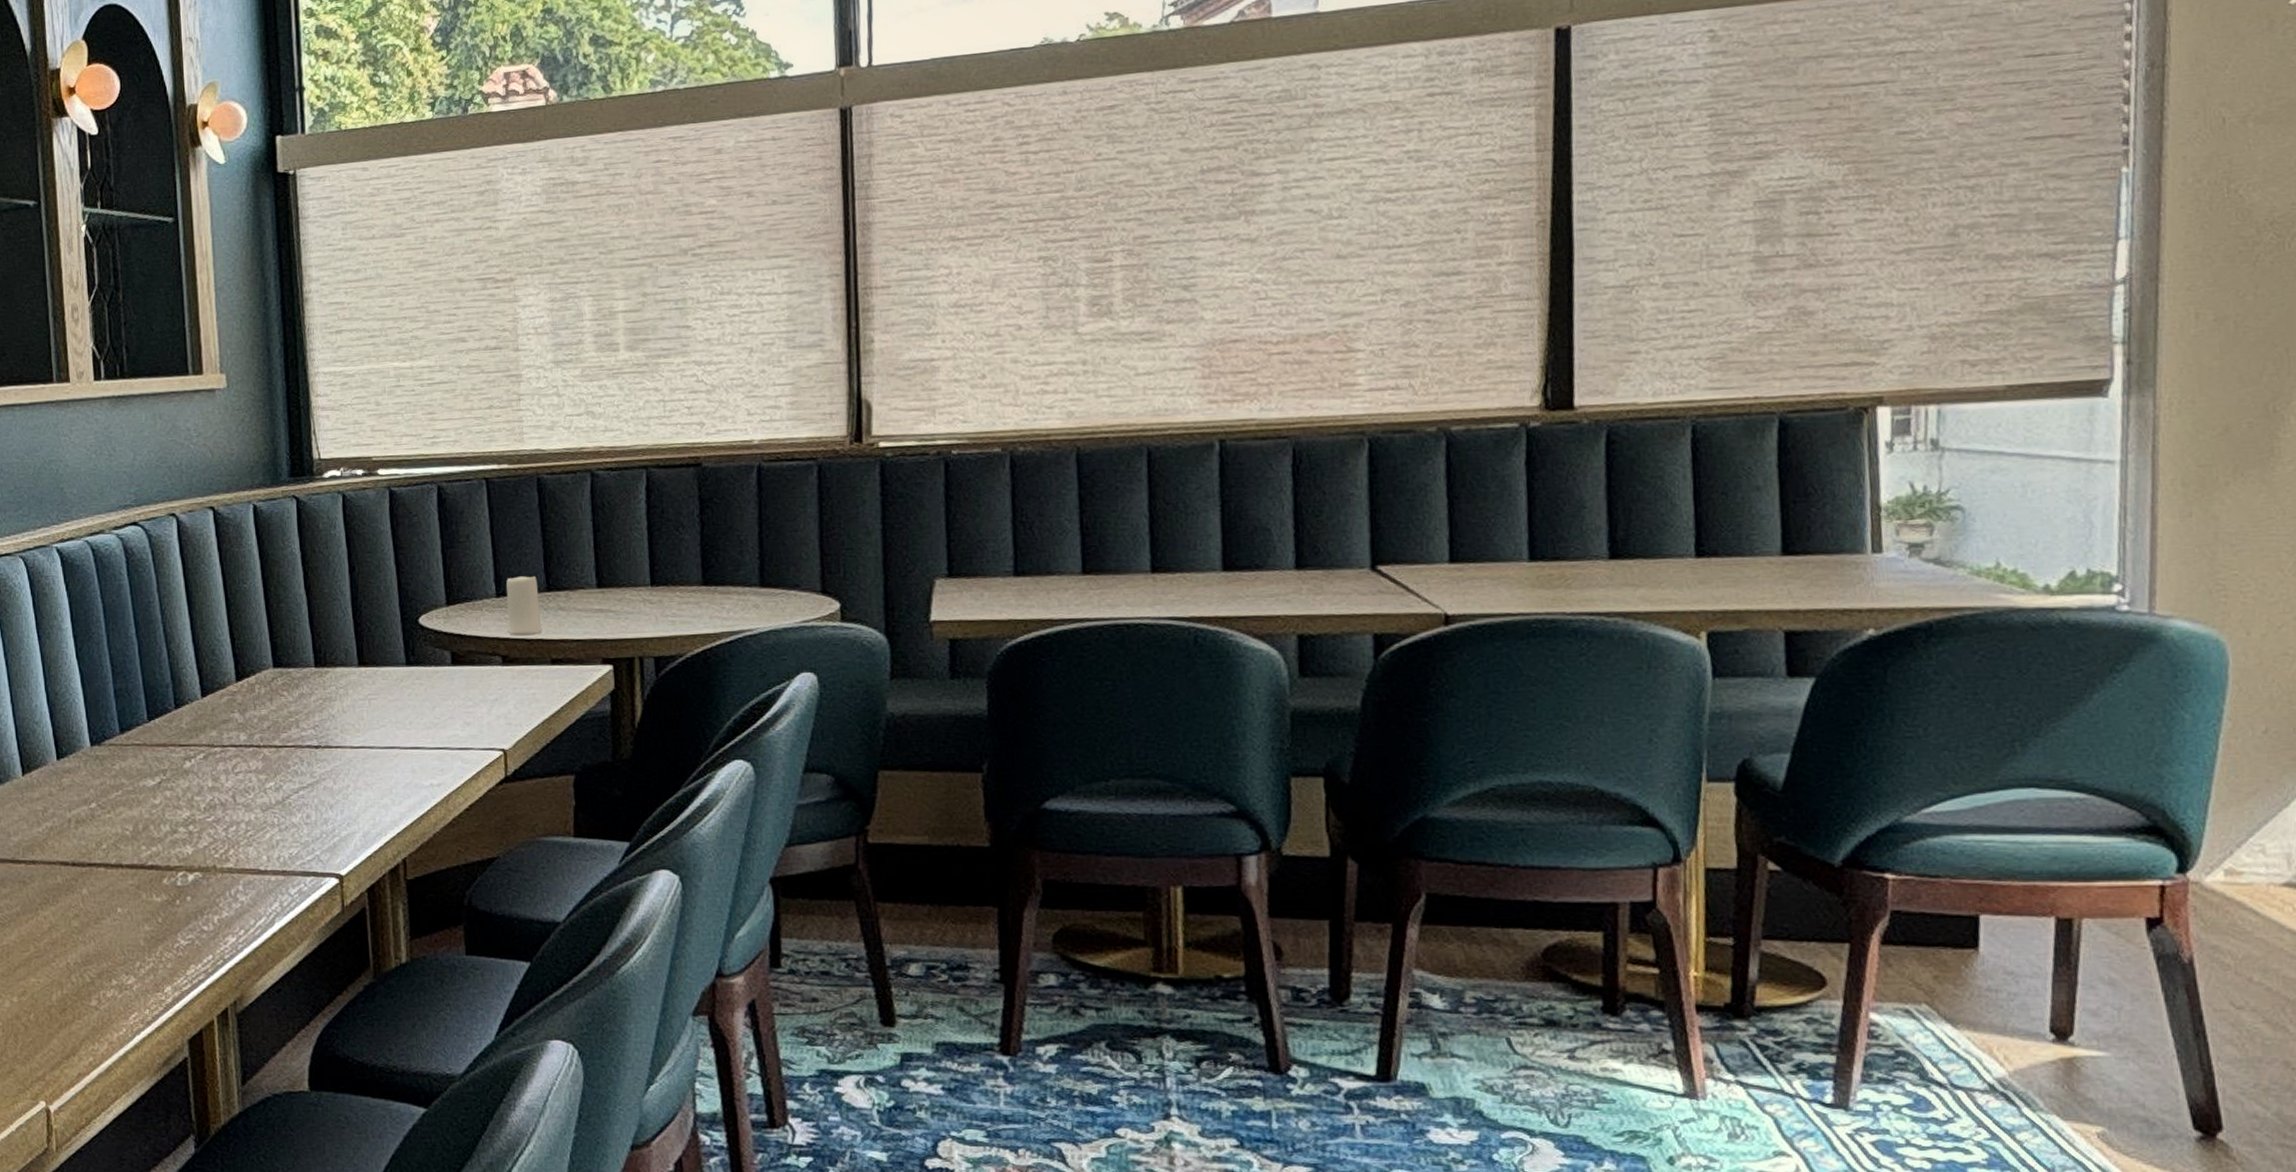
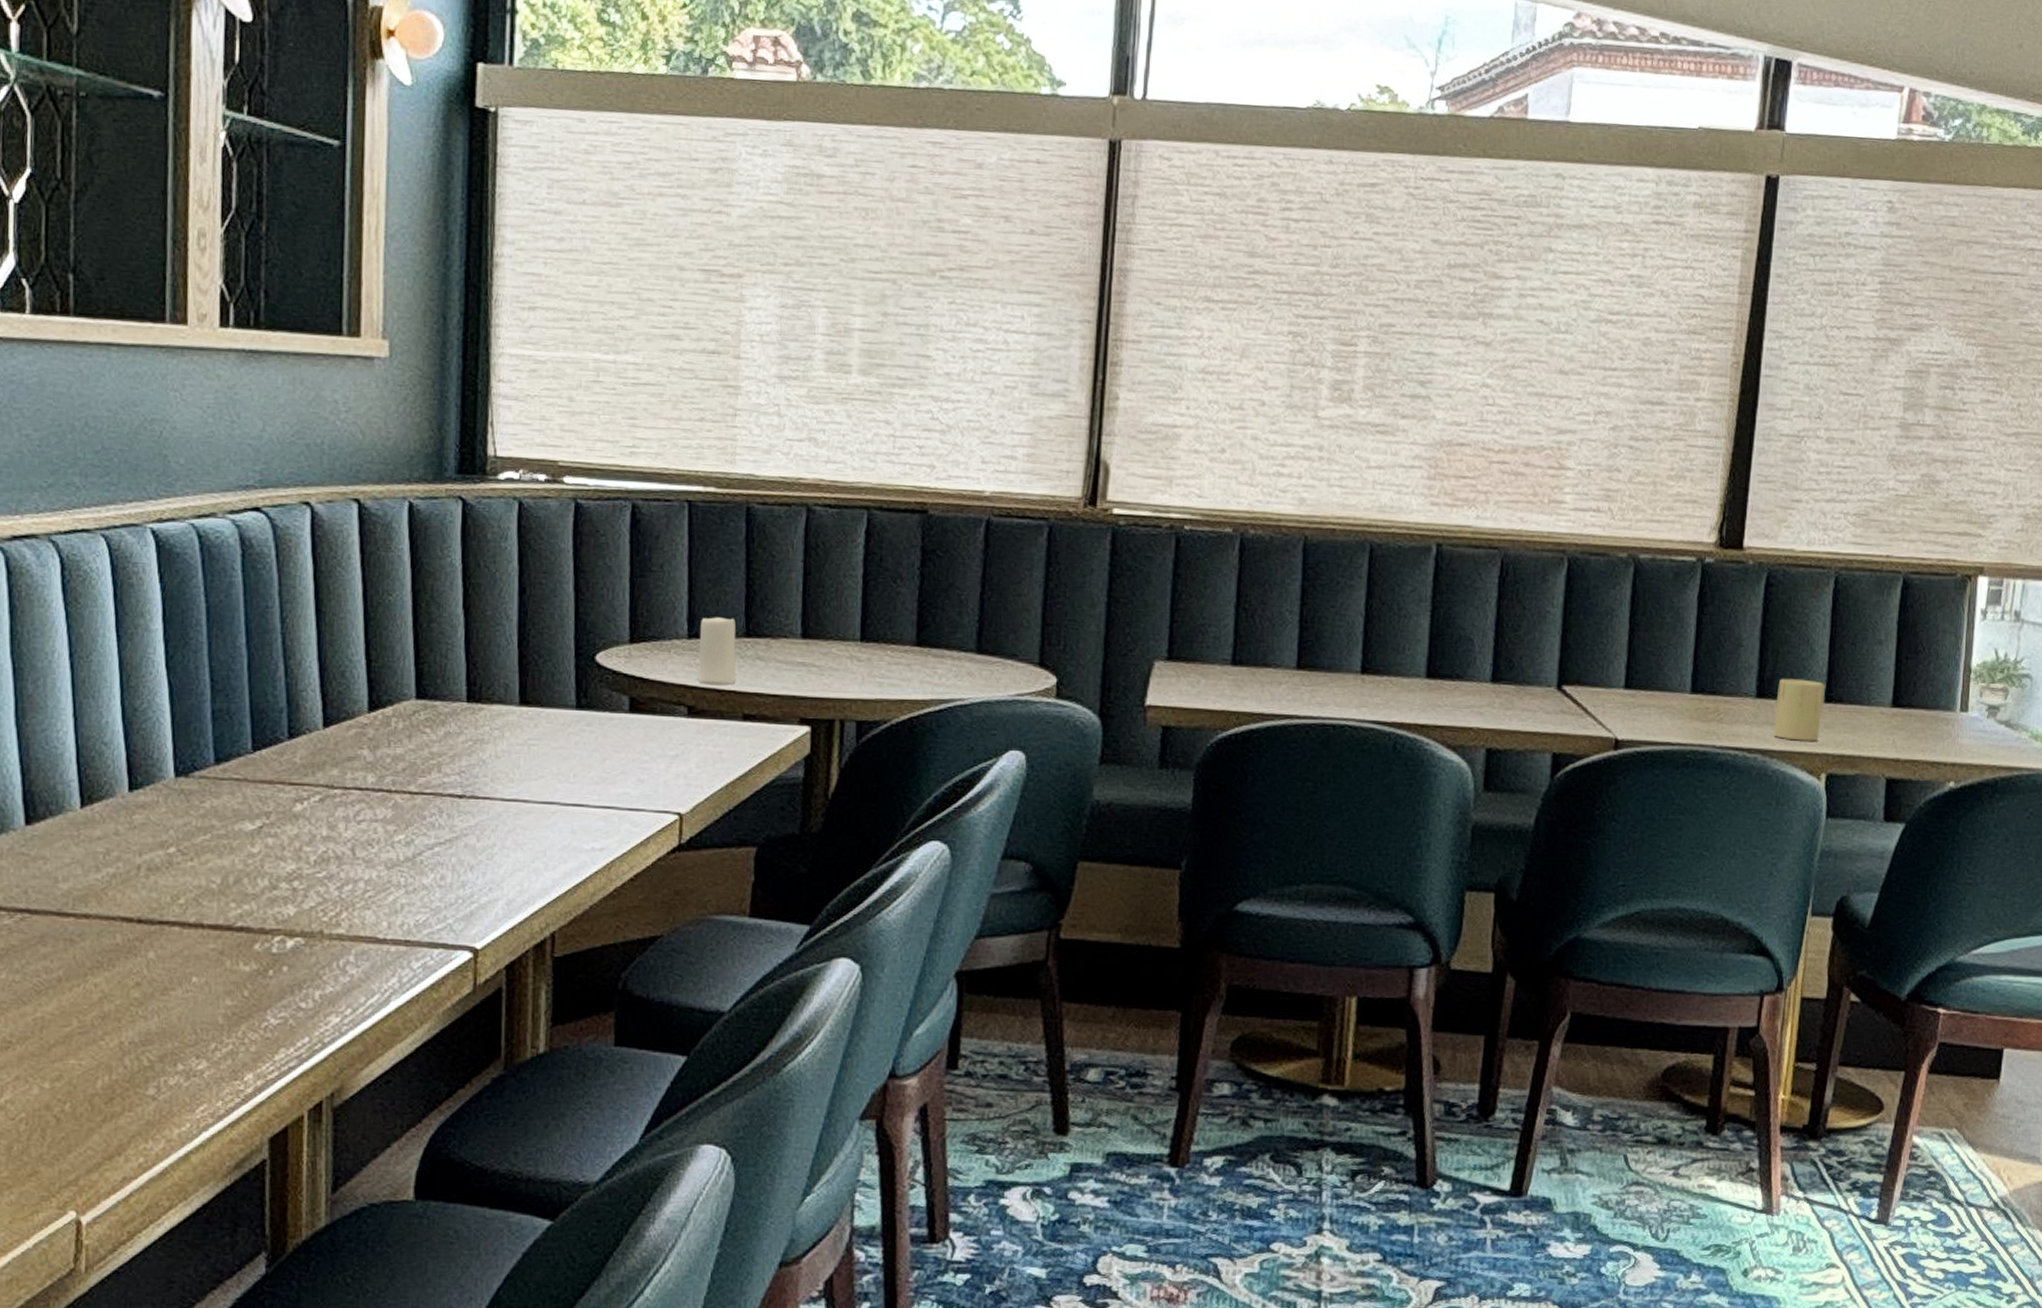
candle: none [1634,535,1695,600] -> present [1773,678,1825,741]

